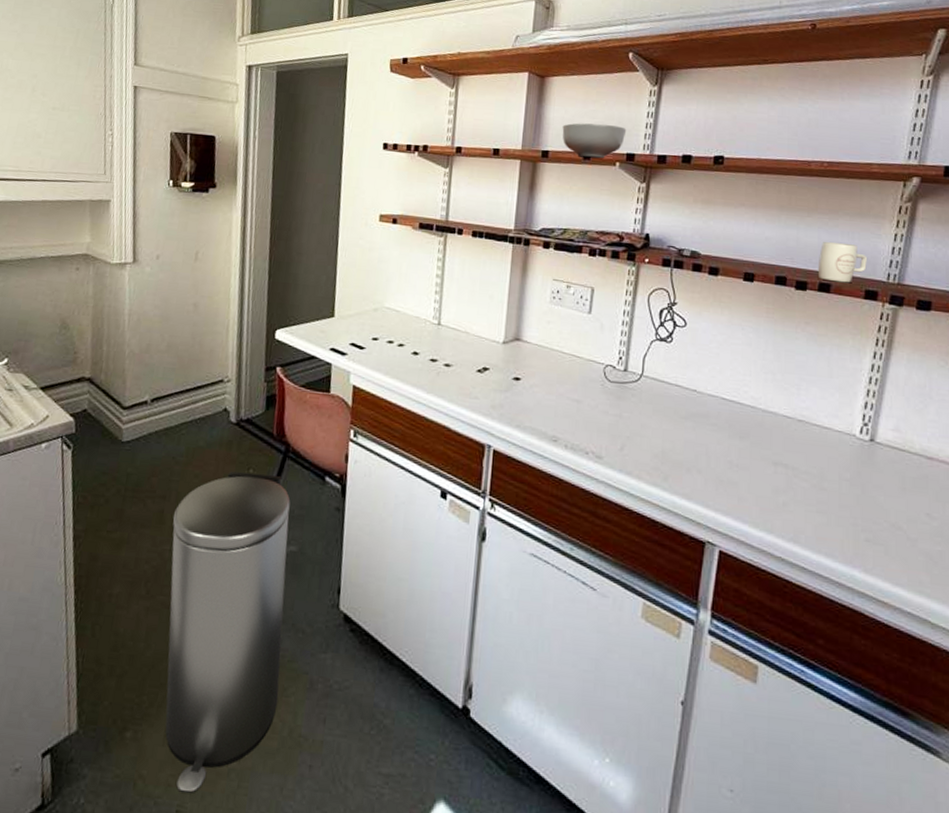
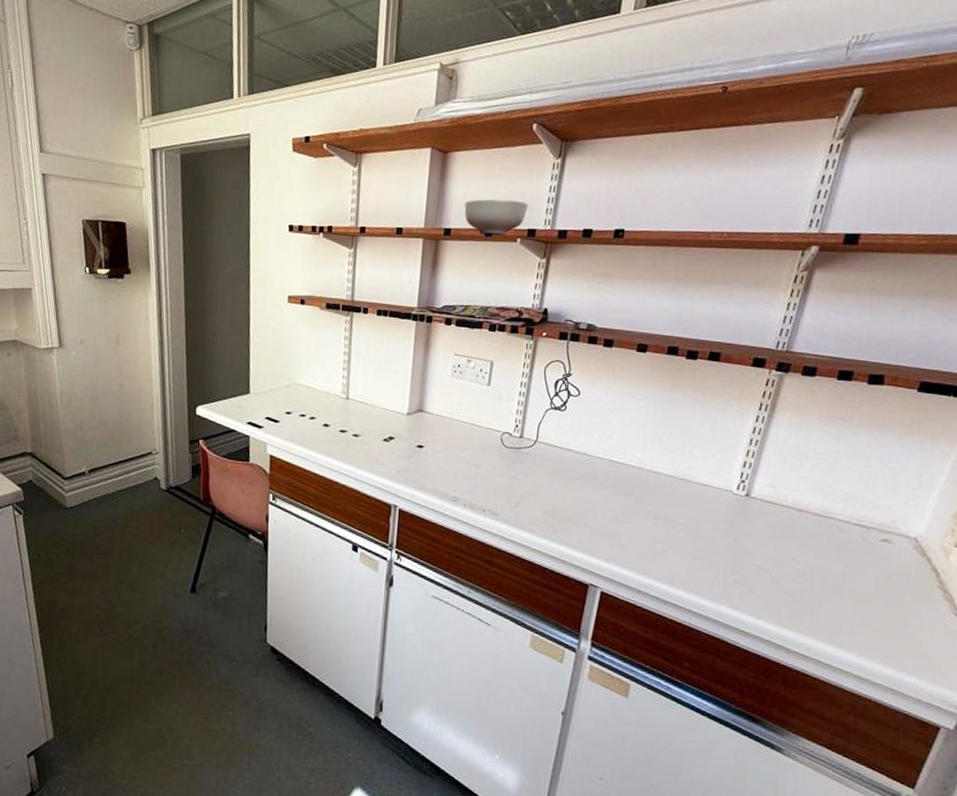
pedal bin: present [165,471,291,793] -> none [117,531,219,783]
mug: present [817,241,868,283] -> none [709,312,759,352]

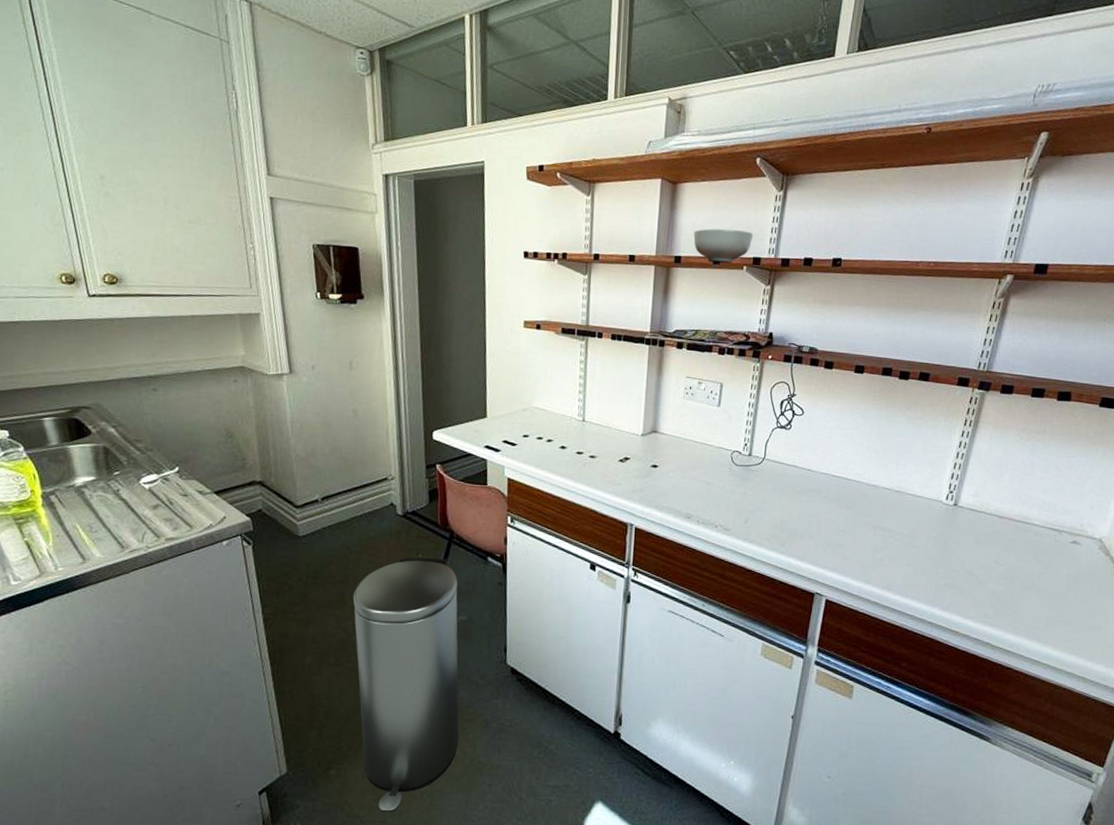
pedal bin: none [117,531,219,783] -> present [352,557,459,812]

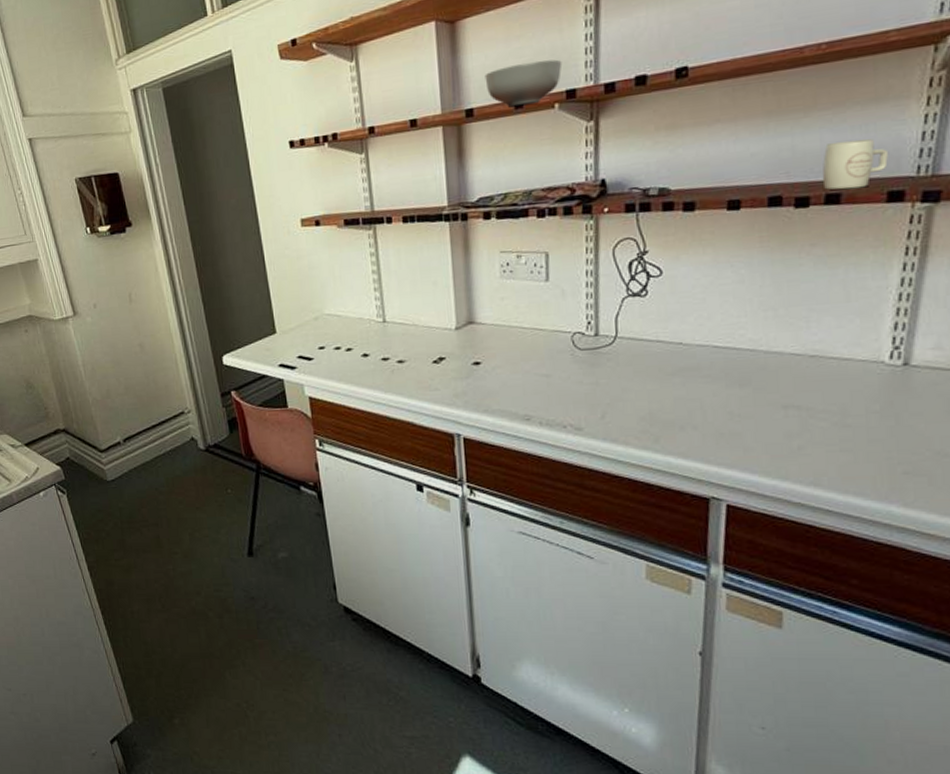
pedal bin: present [352,557,459,812] -> none [168,492,300,763]
mug: none [919,335,963,372] -> present [821,139,889,190]

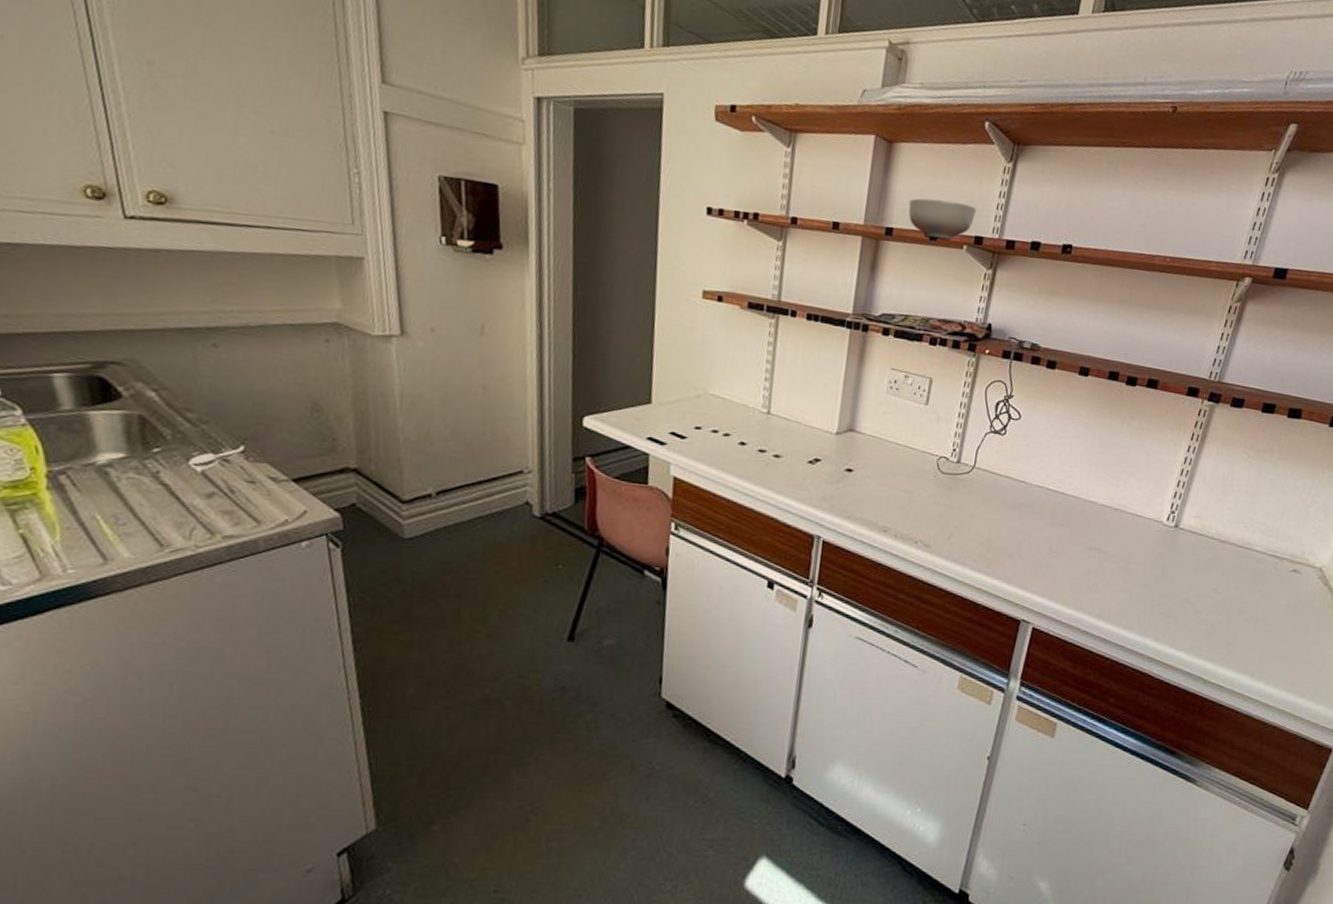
mug: present [821,139,889,190] -> none [1147,338,1195,380]

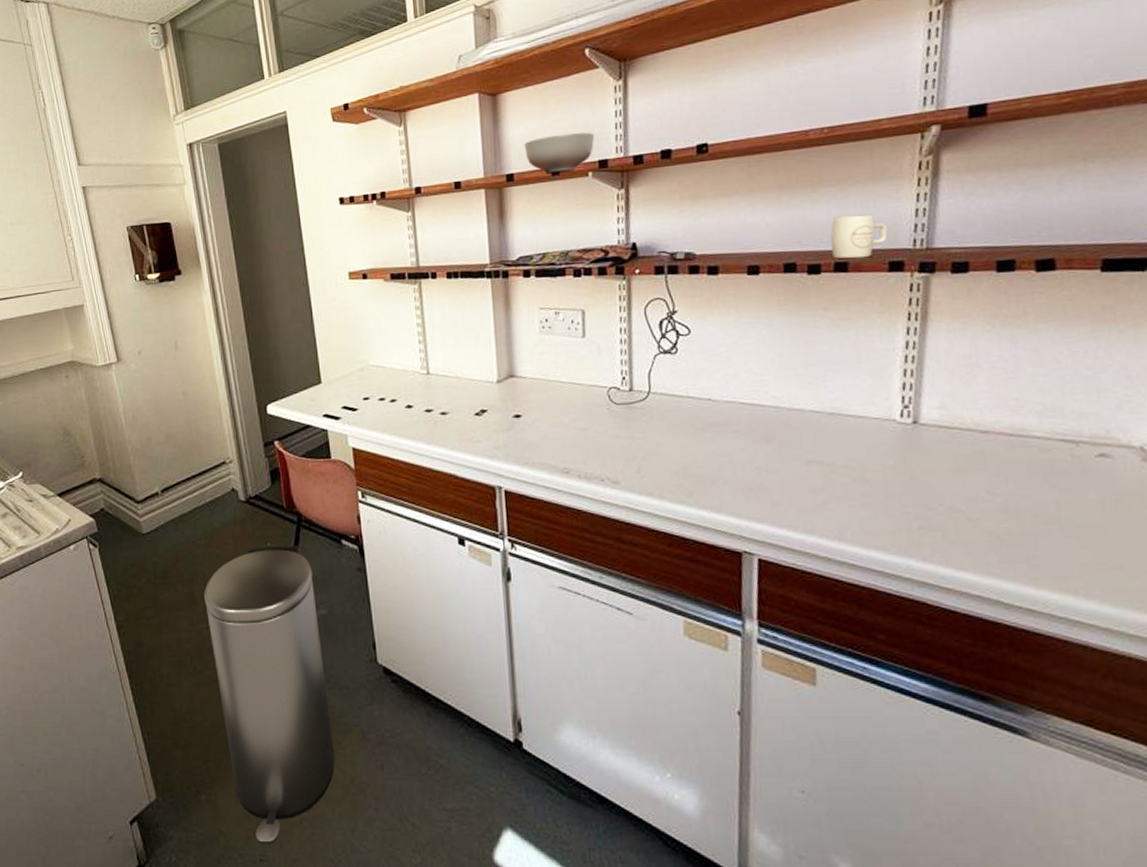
pedal bin: none [471,567,606,874] -> present [203,546,335,843]
mug: none [1147,338,1195,380] -> present [830,214,888,259]

